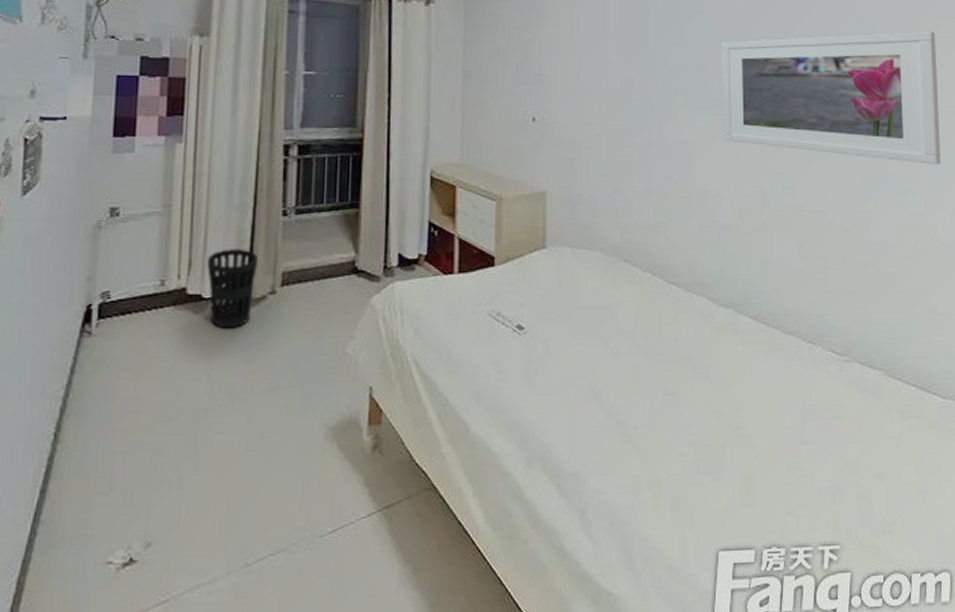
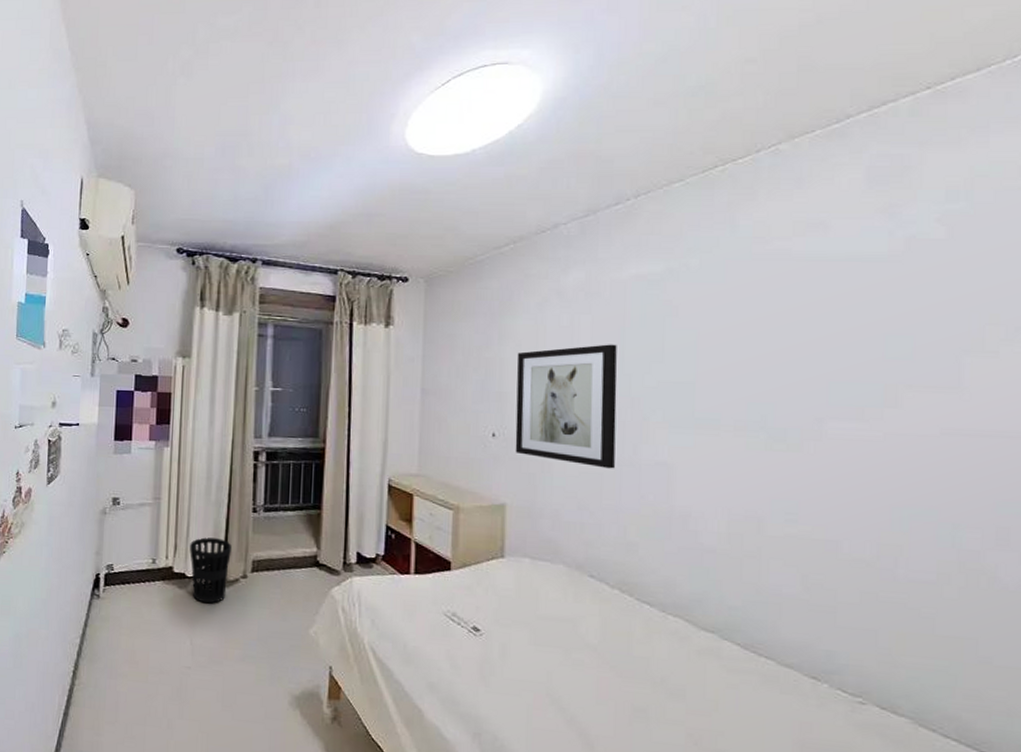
wall art: none [554,26,644,151] -> present [515,344,617,469]
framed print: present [721,30,941,165] -> none [710,344,1009,498]

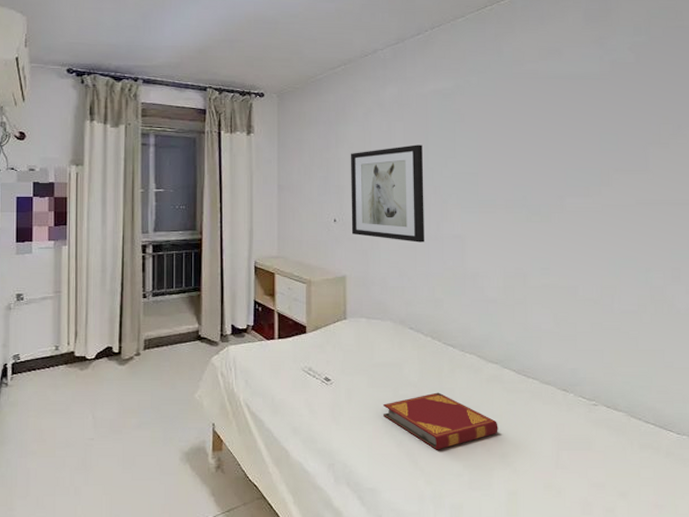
wastebasket: present [190,537,231,604] -> none [89,323,125,381]
hardback book: none [548,660,712,735] -> present [382,392,498,450]

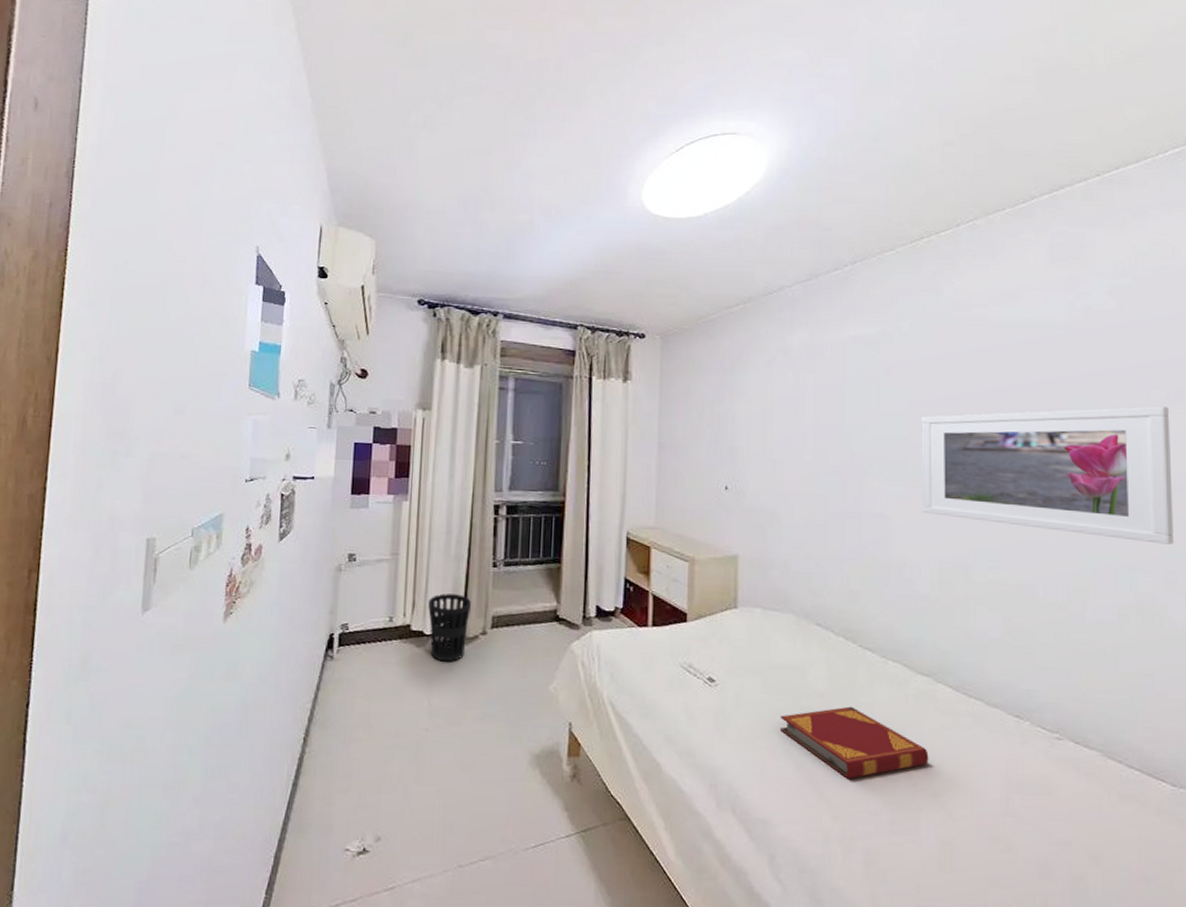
wastebasket: none [89,323,125,381] -> present [428,593,471,662]
wall art: present [350,145,424,243] -> none [746,401,839,520]
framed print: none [488,138,678,248] -> present [921,405,1173,545]

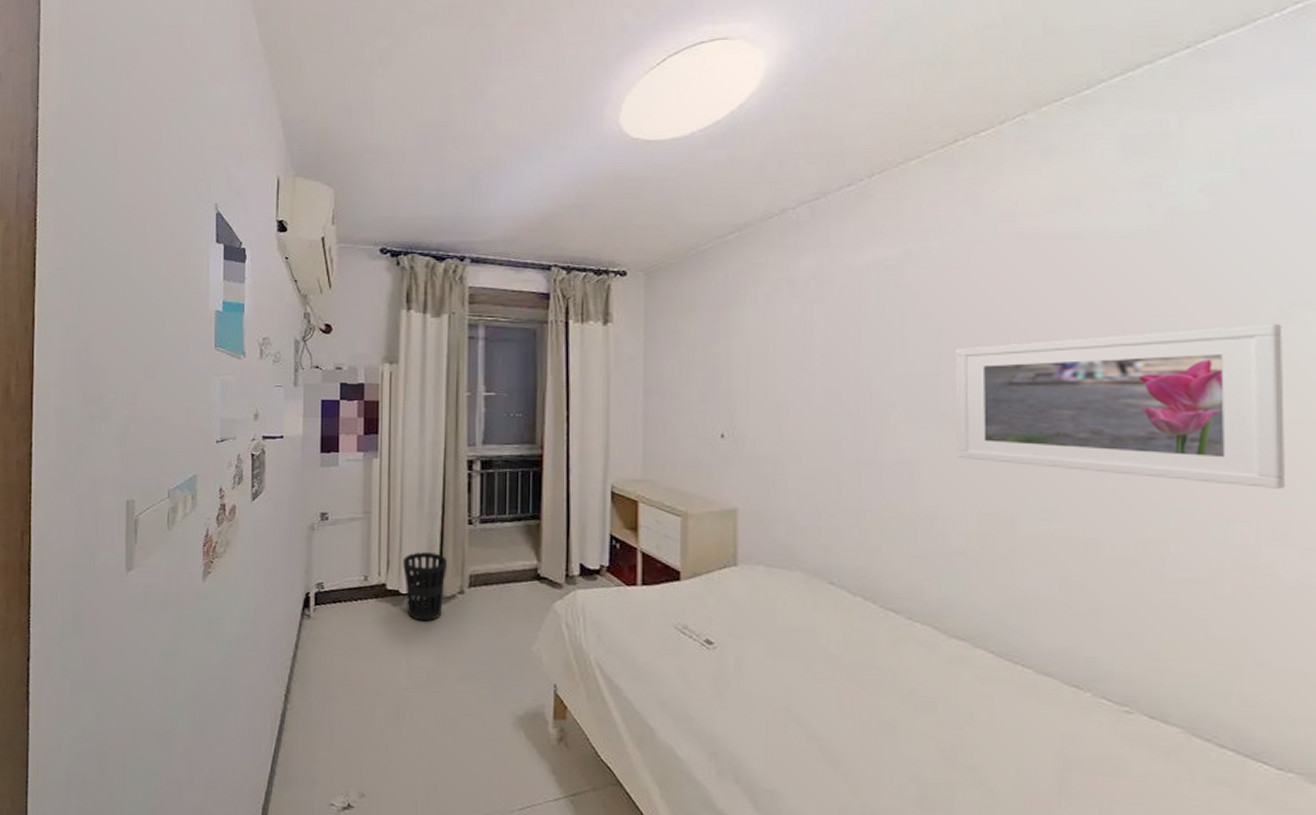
hardback book: present [779,706,929,779] -> none [787,672,965,751]

